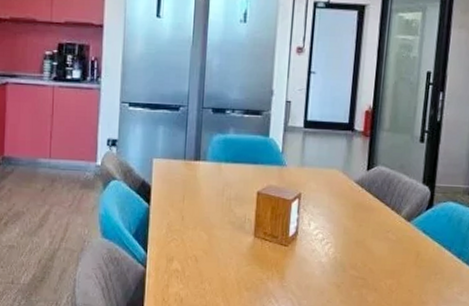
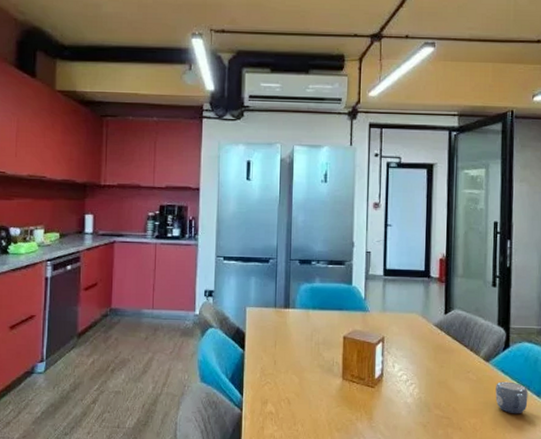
mug: none [414,242,449,276] -> present [495,381,528,414]

